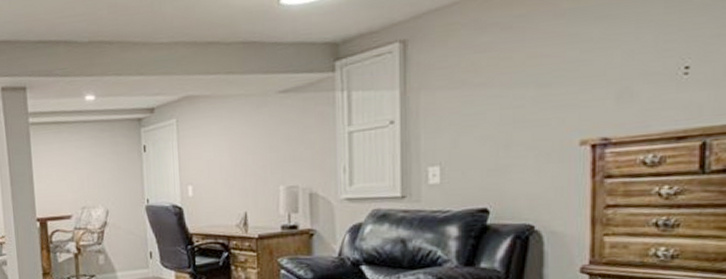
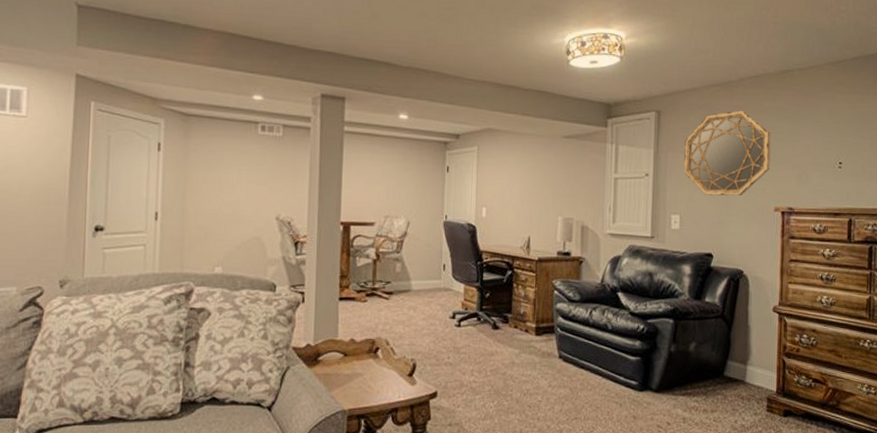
home mirror: none [442,19,573,137] -> present [684,110,771,196]

